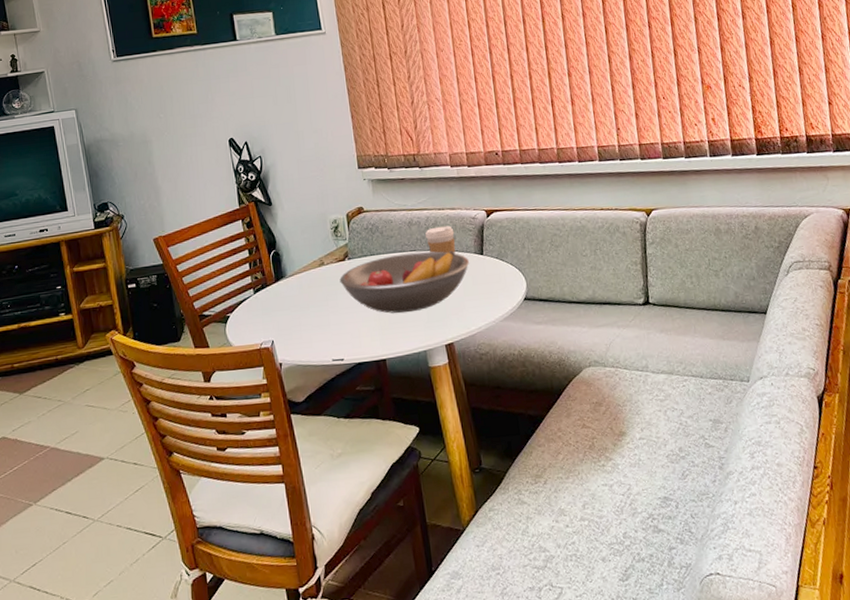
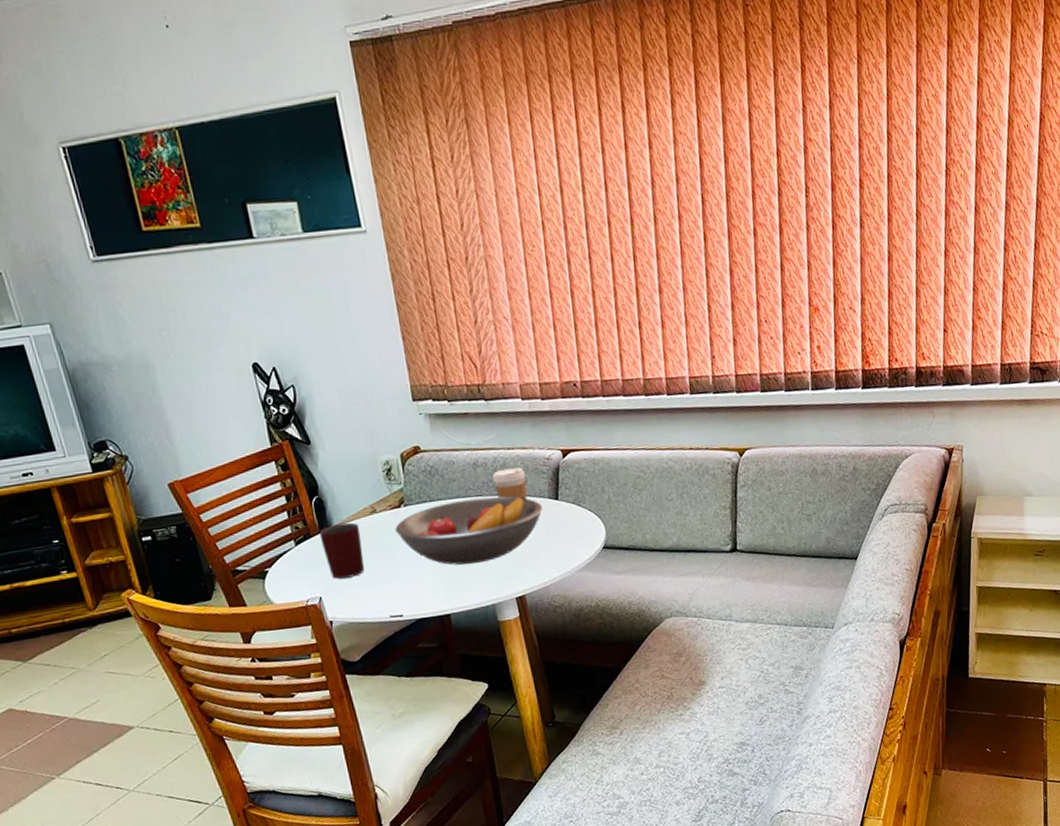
mug: none [275,273,312,324] -> present [319,522,364,579]

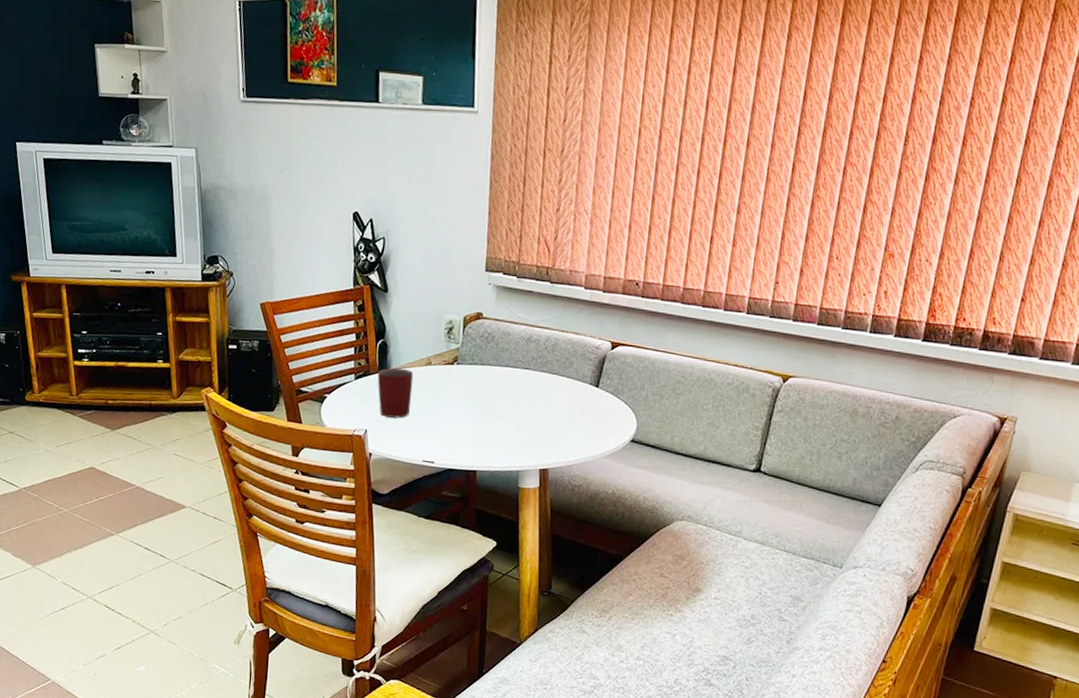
fruit bowl: present [395,495,542,565] -> none [444,369,582,430]
coffee cup: present [493,467,527,499] -> none [542,349,574,381]

